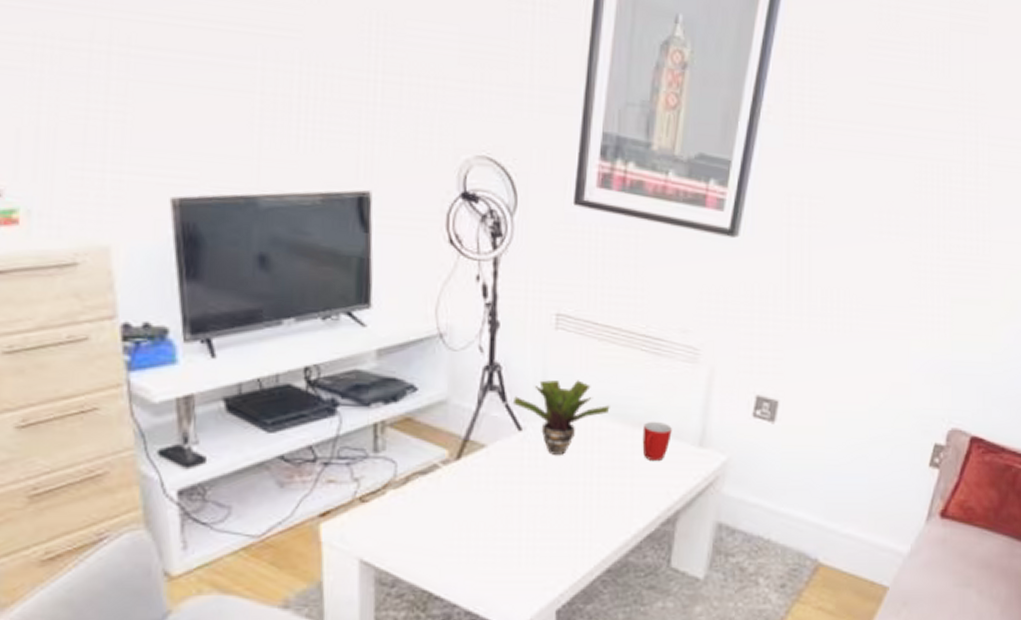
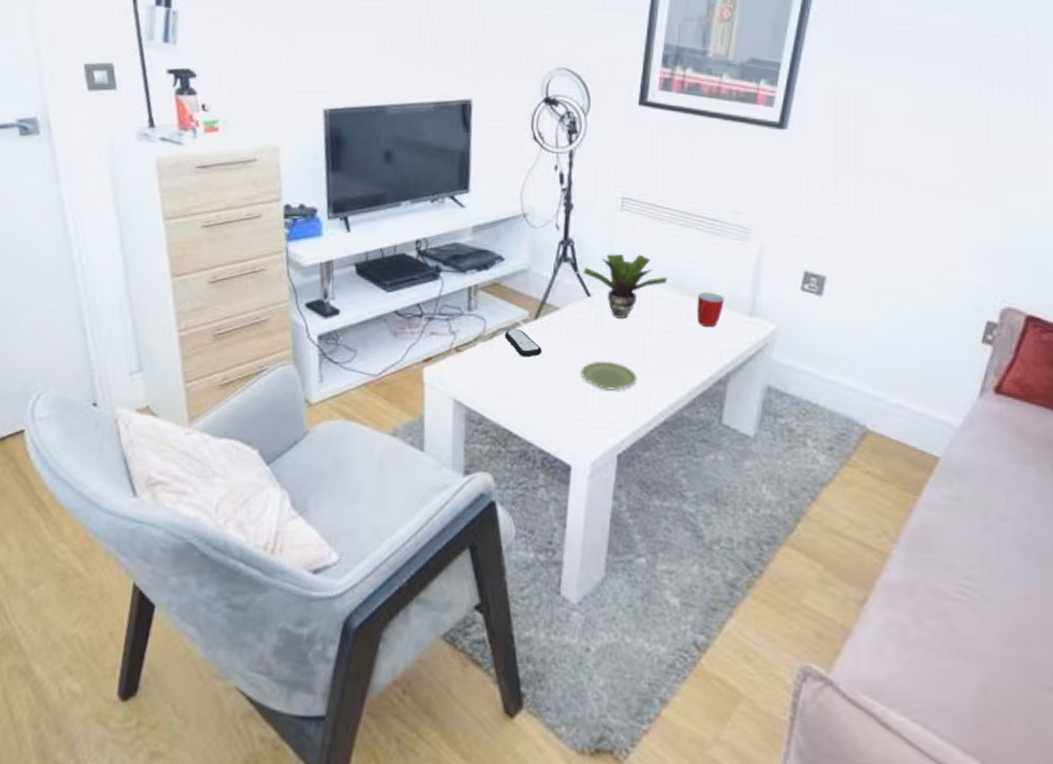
remote control: none [420,471,467,505] -> present [504,328,542,358]
plate: none [512,505,576,538] -> present [580,361,636,391]

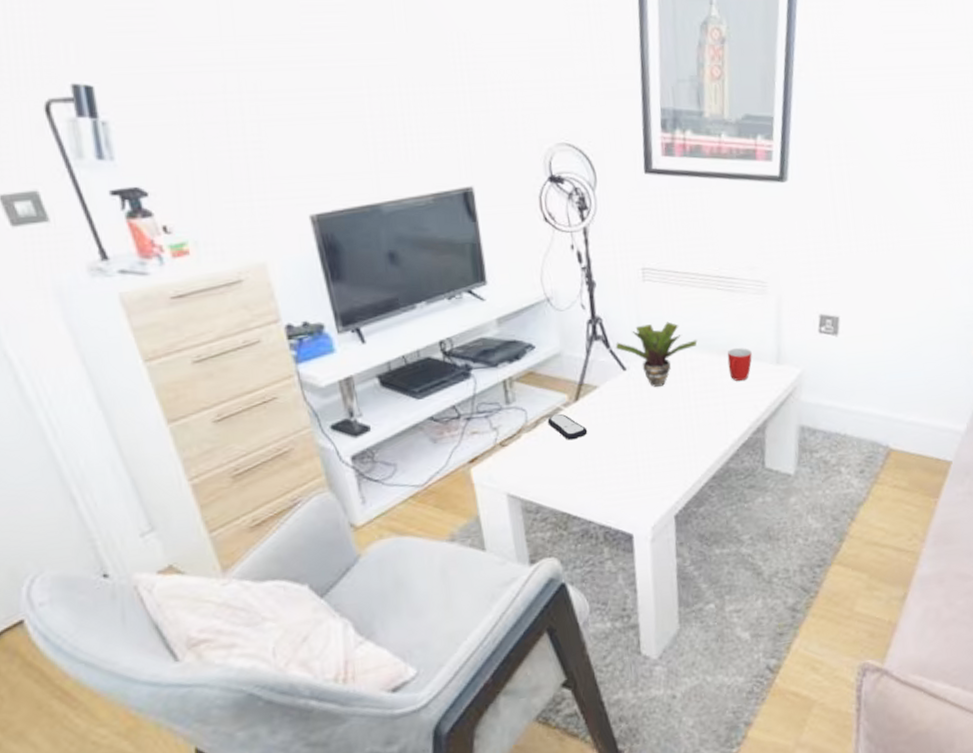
plate: present [580,361,636,391] -> none [628,429,682,457]

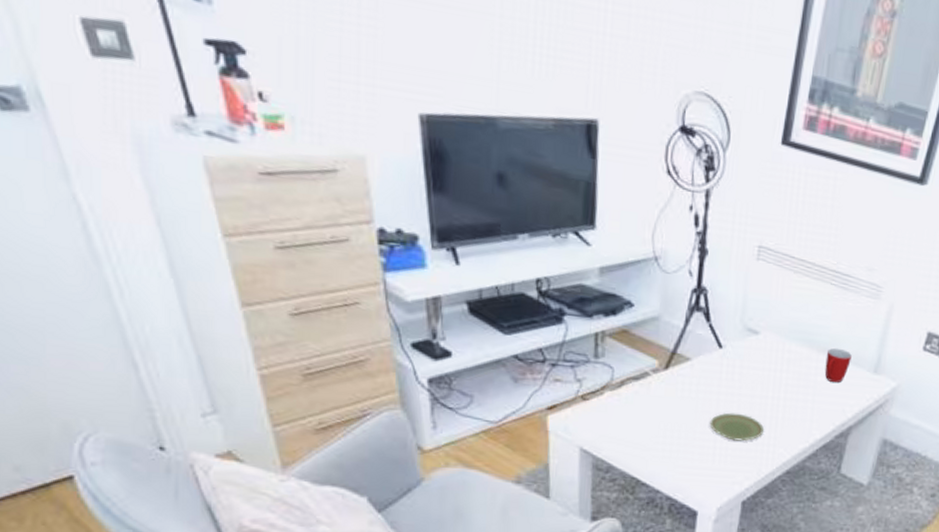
remote control: present [547,413,588,441] -> none [633,378,672,408]
potted plant: present [615,321,698,387] -> none [715,305,800,372]
plate: none [628,429,682,457] -> present [709,412,764,442]

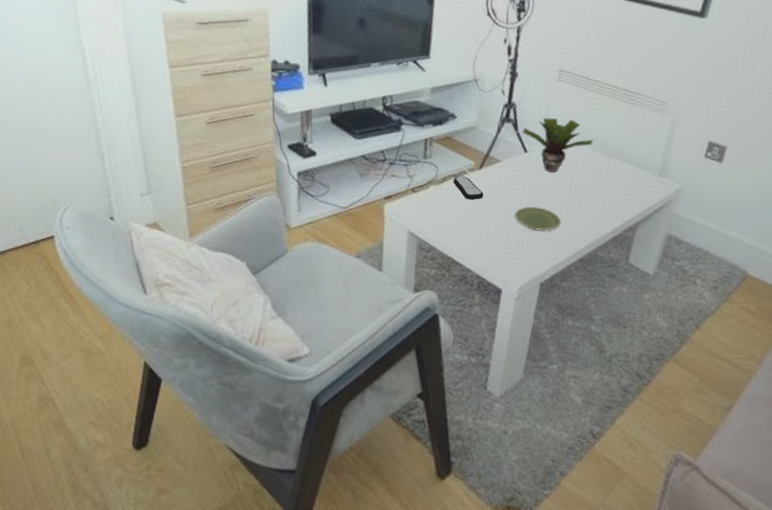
remote control: none [633,378,672,408] -> present [453,175,484,200]
potted plant: none [715,305,800,372] -> present [522,117,594,173]
mug: present [824,347,852,384] -> none [615,153,639,184]

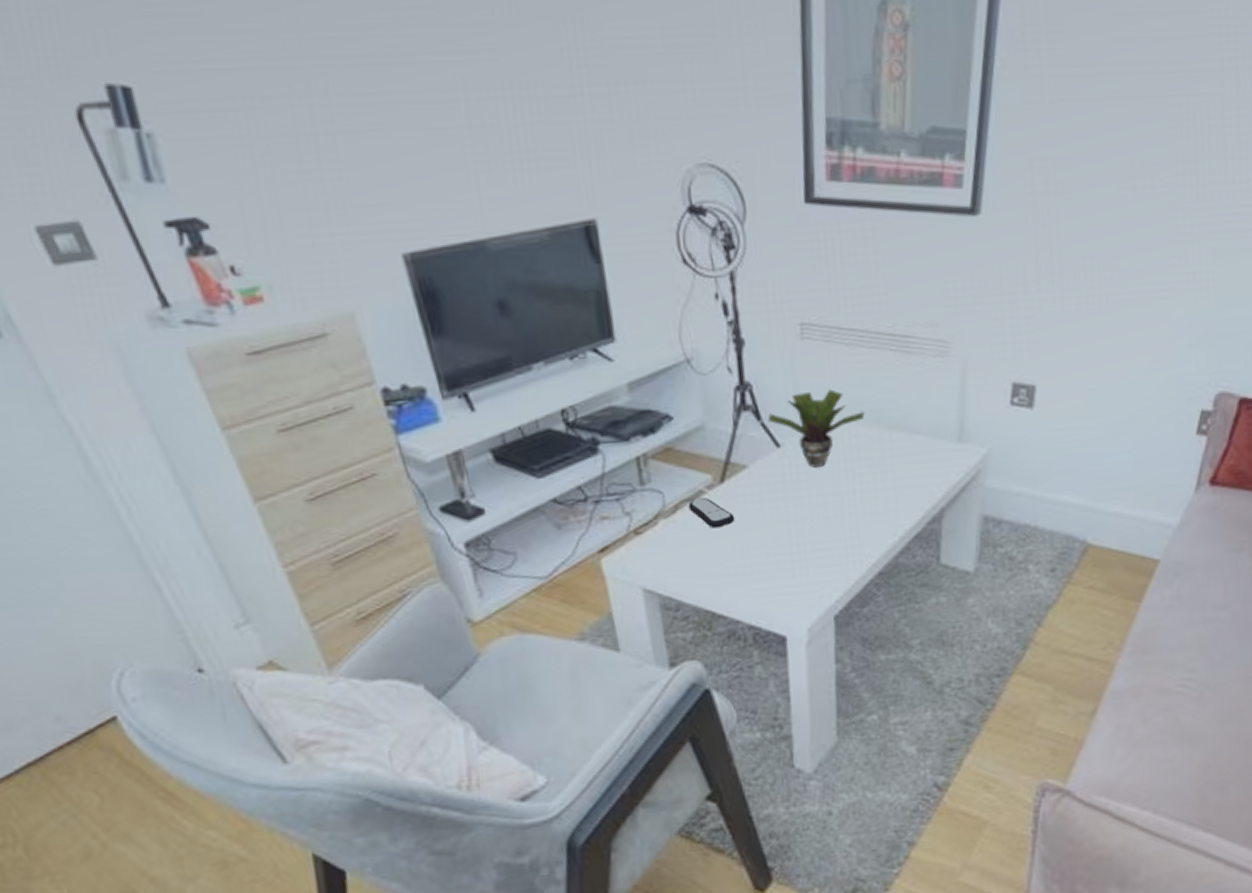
plate: present [514,206,561,231] -> none [781,517,844,550]

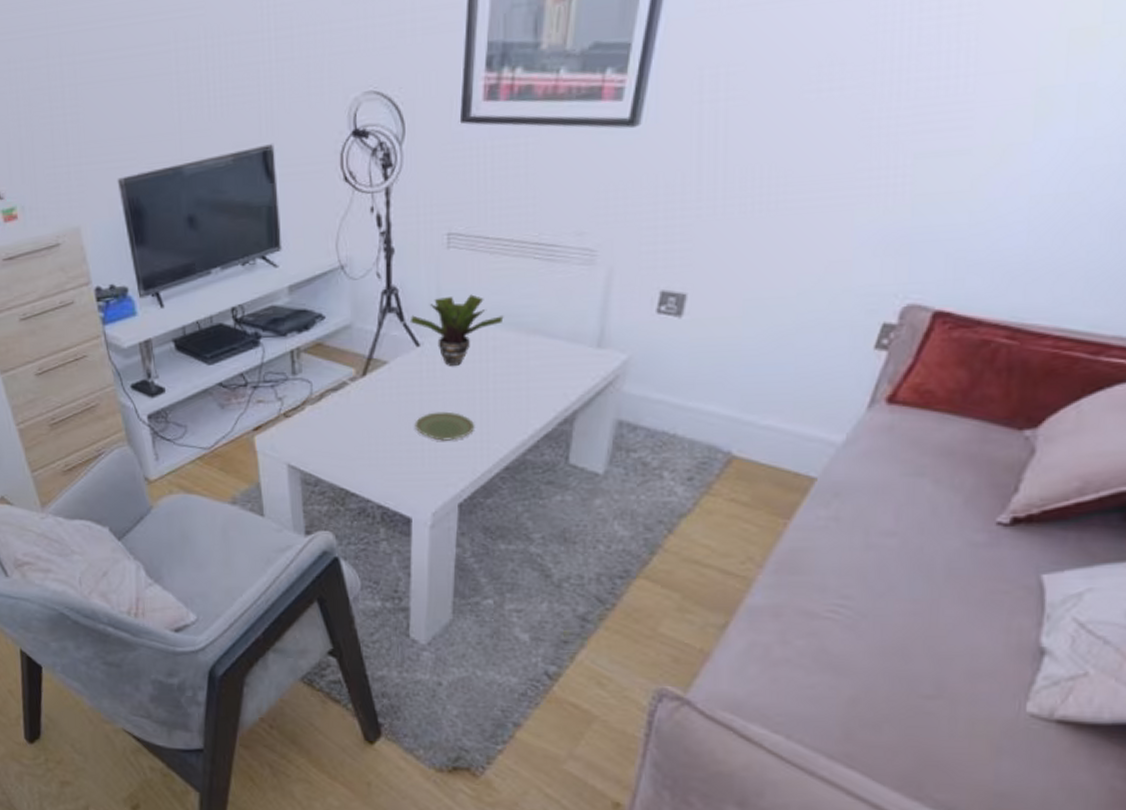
remote control: present [688,497,735,529] -> none [332,388,373,416]
plate: none [781,517,844,550] -> present [415,411,474,441]

